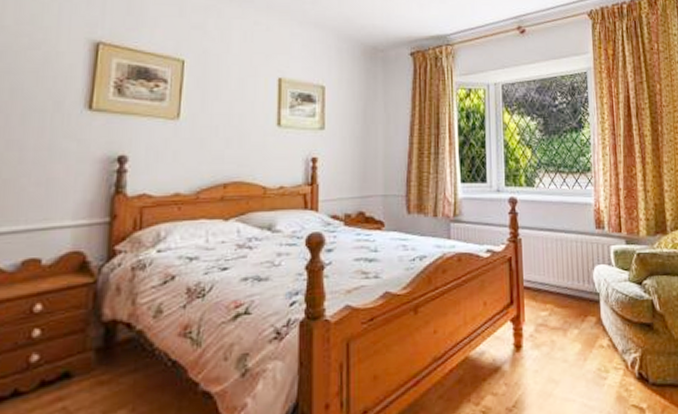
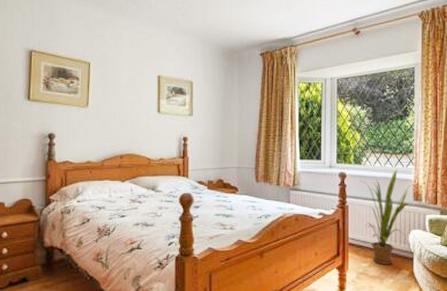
house plant: none [534,192,593,312] -> present [360,170,413,265]

